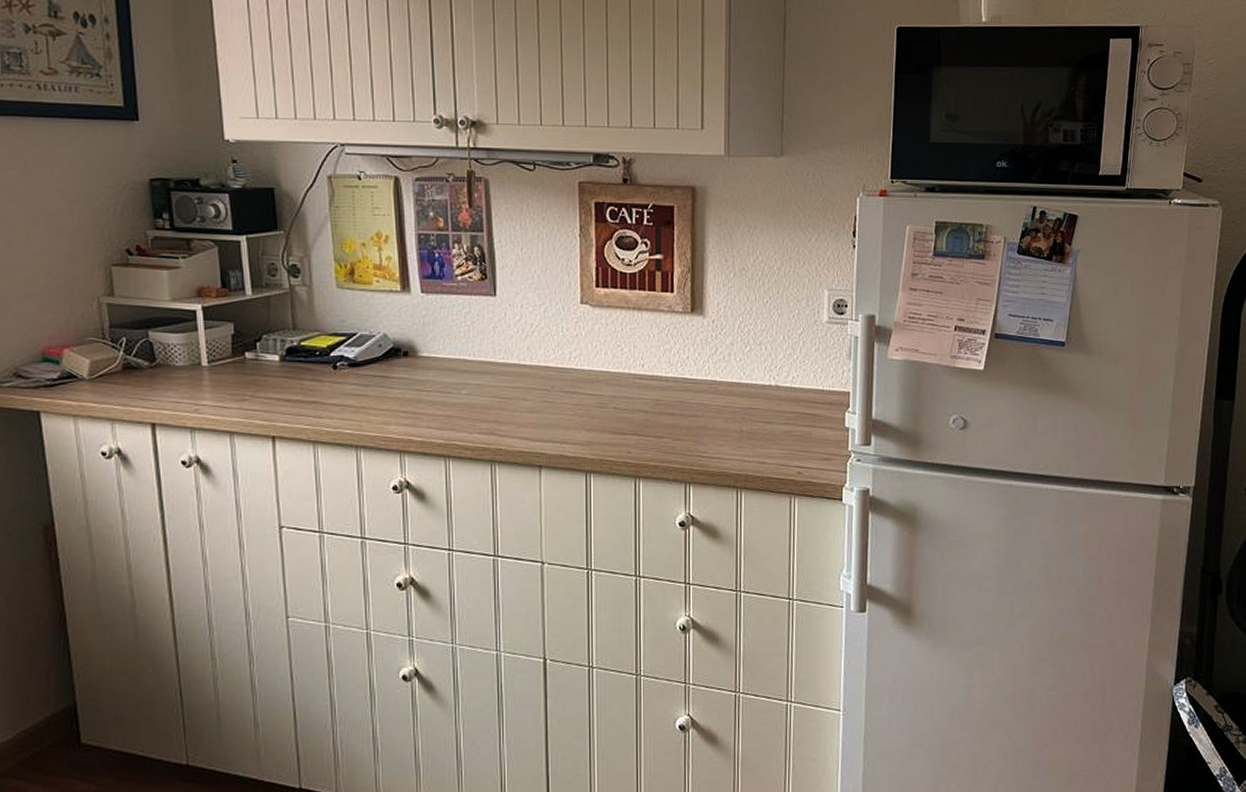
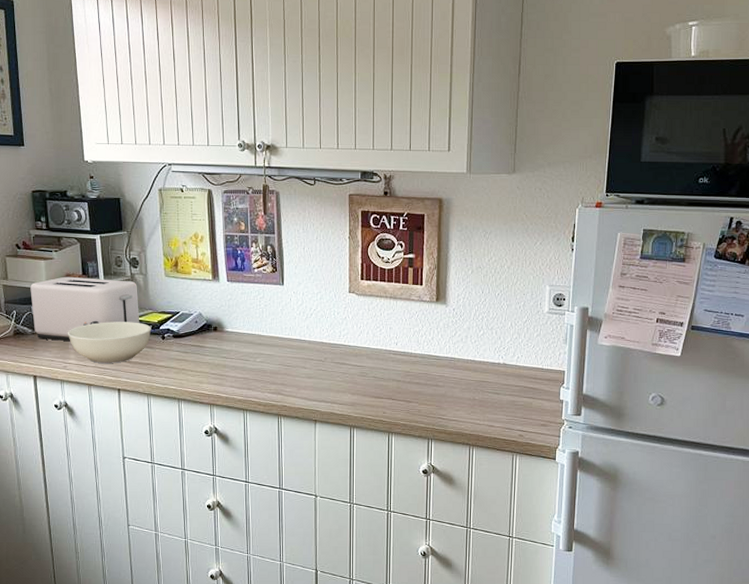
toaster: none [147,290,303,377] -> present [30,276,140,342]
bowl: none [199,348,319,403] -> present [67,321,152,363]

